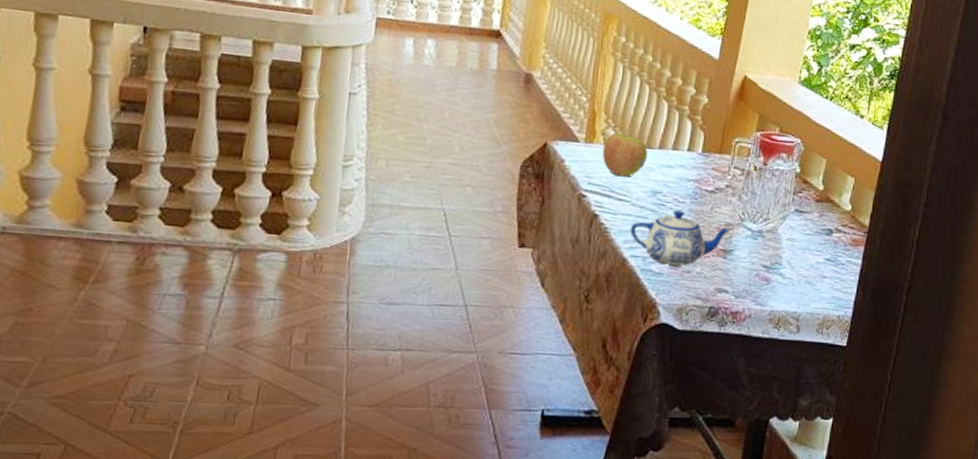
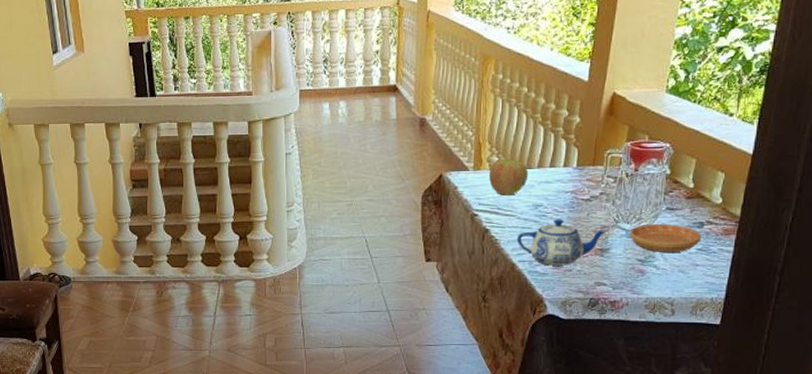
saucer: none [755,225,830,261] -> present [629,223,702,252]

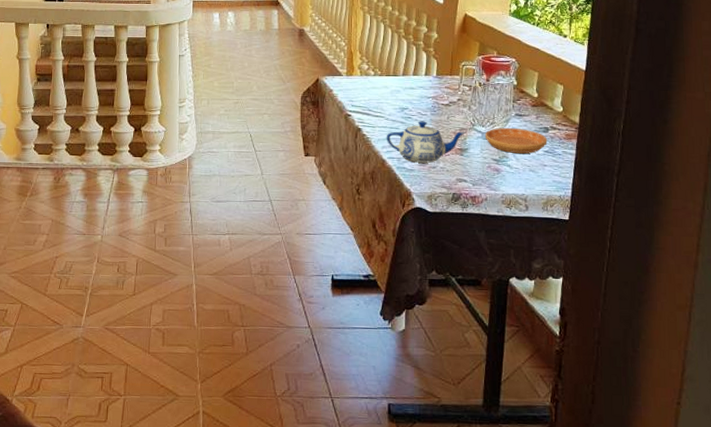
apple: present [489,158,529,196] -> none [361,66,395,99]

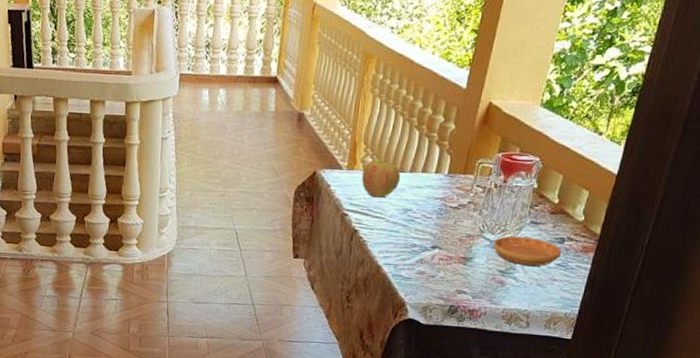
apple: none [361,66,395,99] -> present [362,160,401,198]
teapot: present [386,121,465,163] -> none [384,224,472,272]

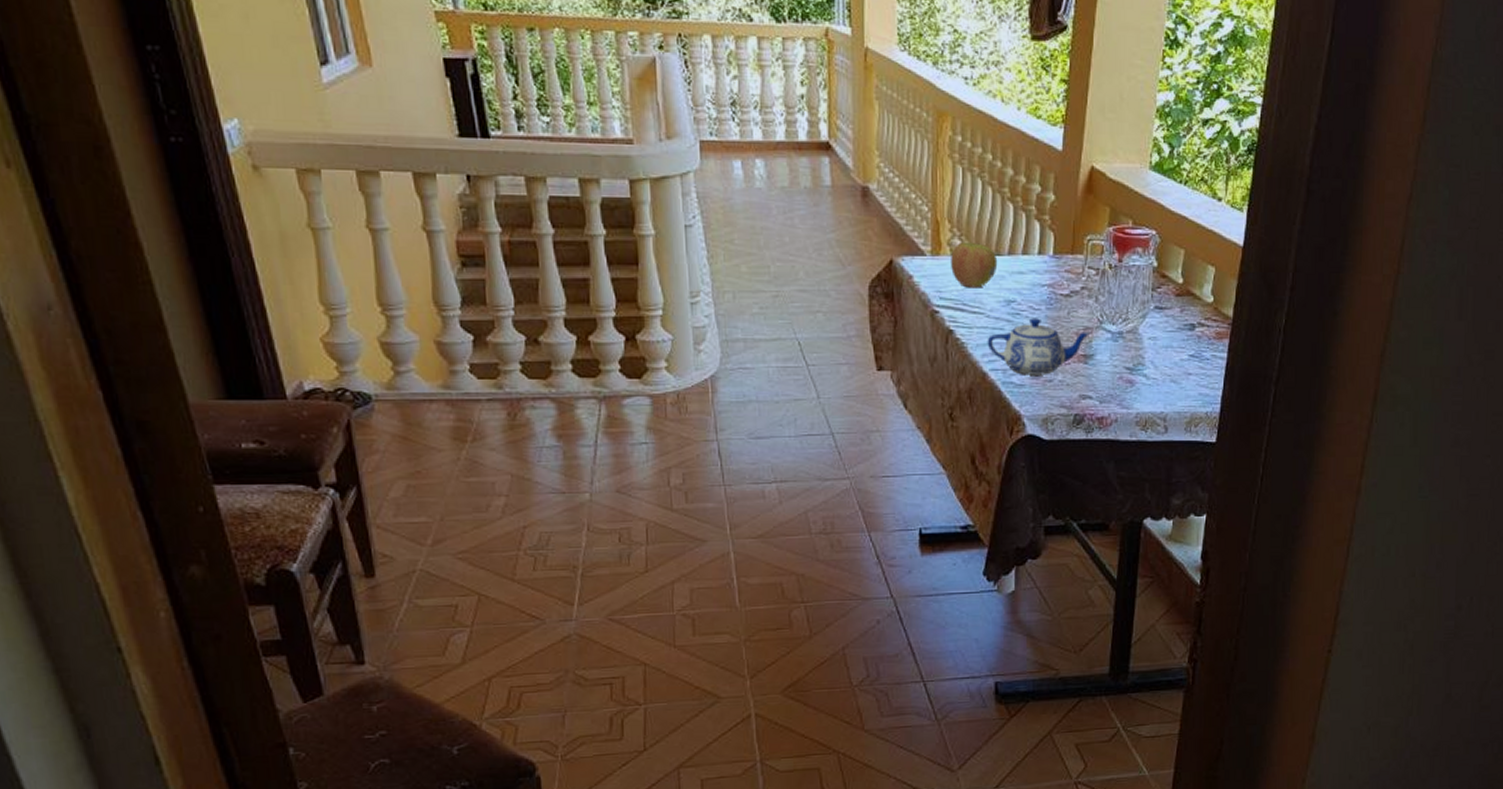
teapot: none [384,224,472,272] -> present [987,318,1091,375]
saucer: present [493,236,562,266] -> none [1115,325,1193,359]

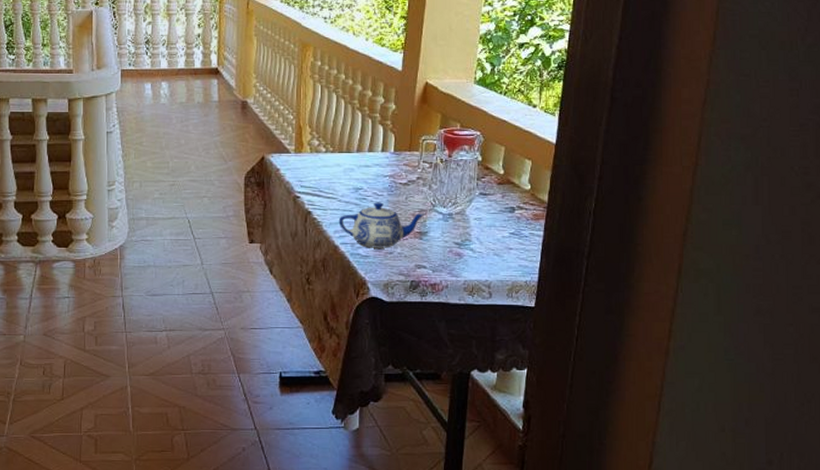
apple: present [951,241,998,288] -> none [310,142,348,178]

